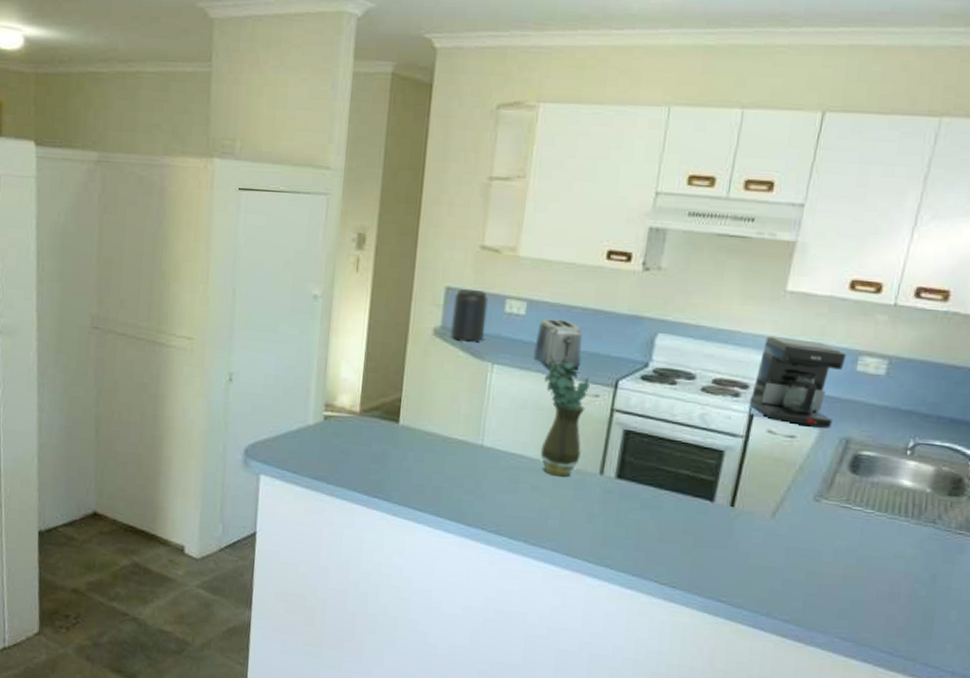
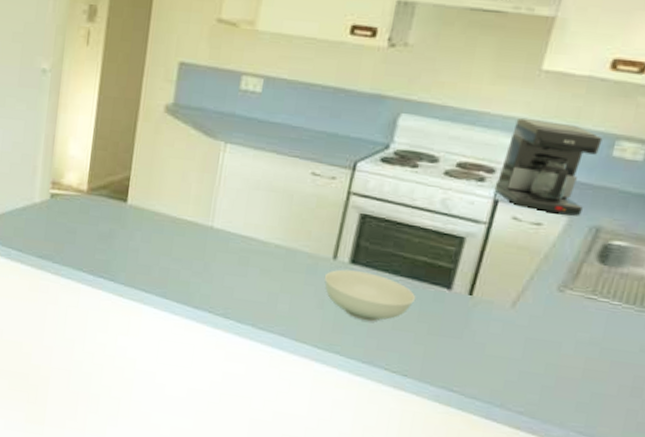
soda can: present [450,289,489,343] -> none [182,64,224,122]
toaster: present [533,318,583,372] -> none [268,96,321,152]
vase: present [540,354,590,477] -> none [271,134,327,261]
bowl: none [592,484,681,534] -> present [324,269,416,321]

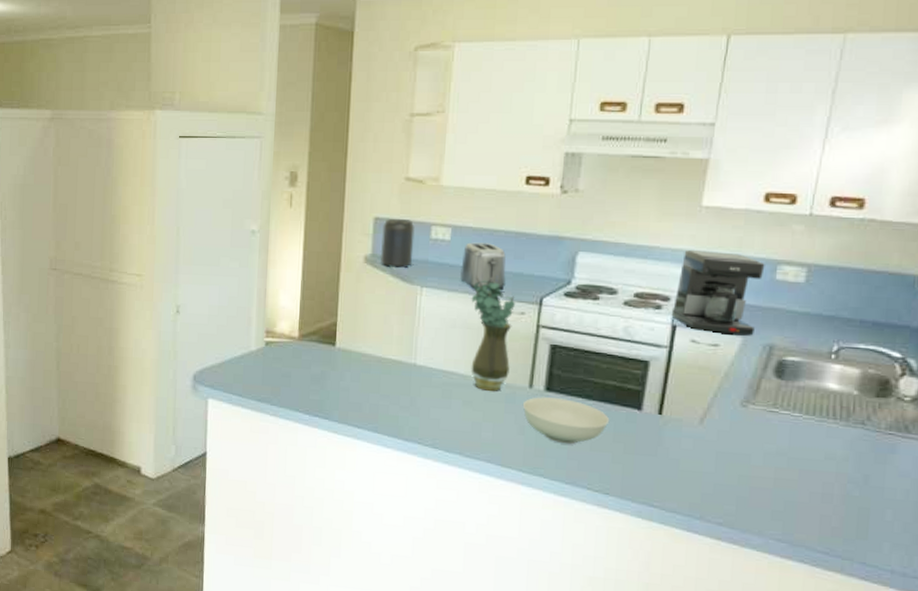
soda can: none [182,64,224,122] -> present [380,219,415,269]
toaster: none [268,96,321,152] -> present [460,242,506,291]
vase: none [271,134,327,261] -> present [471,276,515,391]

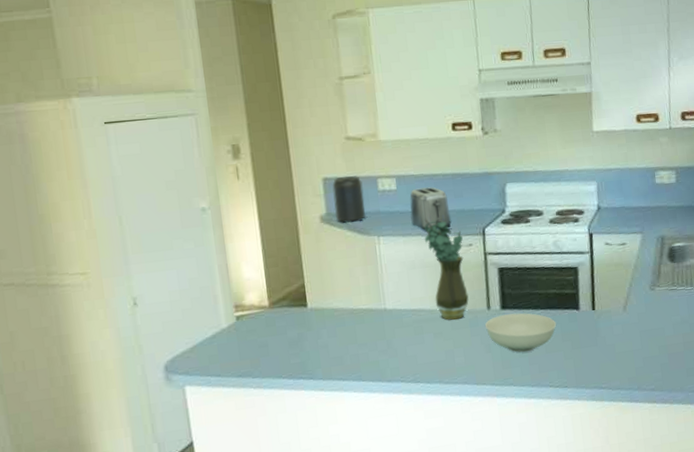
coffee maker: present [671,249,765,336] -> none [586,167,649,235]

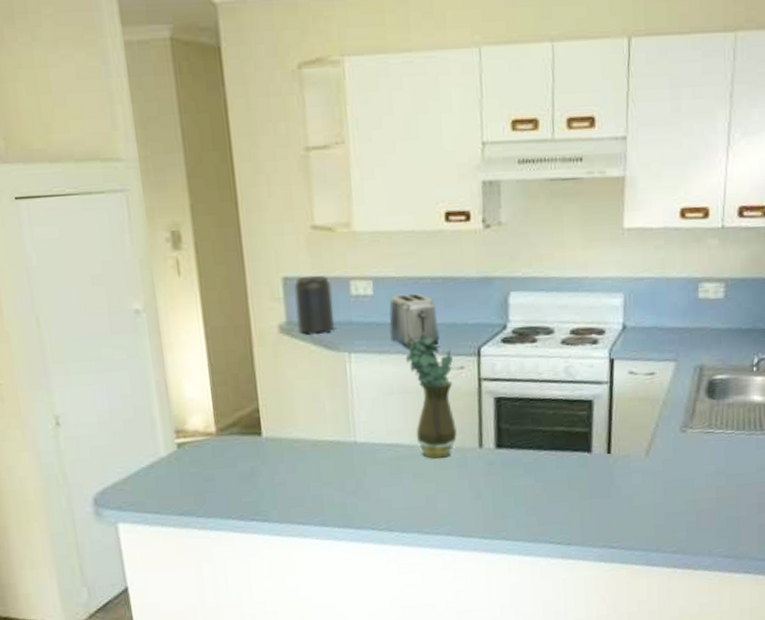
bowl: present [484,313,557,352] -> none [475,453,563,501]

